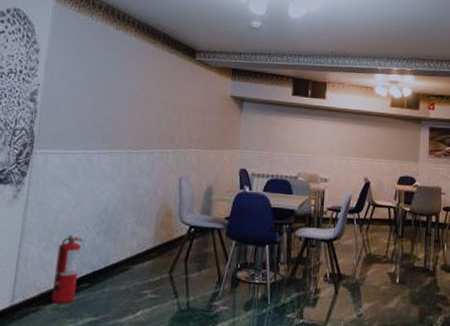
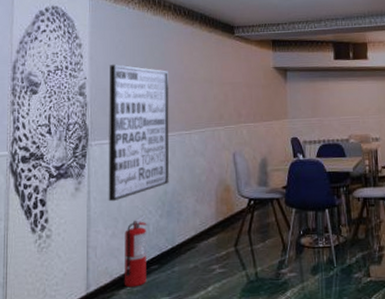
wall art: none [46,74,124,214] -> present [108,64,169,202]

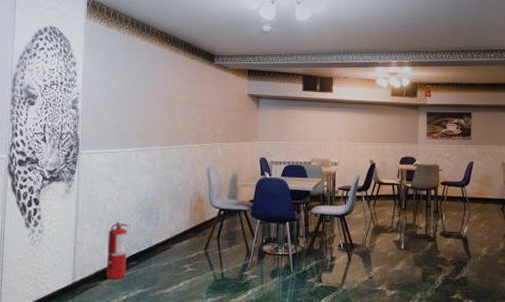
wall art: present [108,64,169,202] -> none [94,83,153,205]

